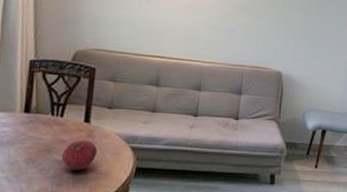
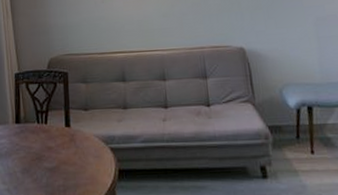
fruit: present [61,139,98,170] -> none [50,144,81,177]

